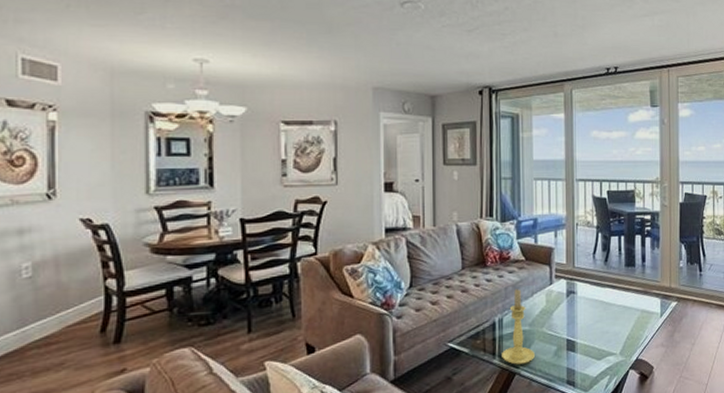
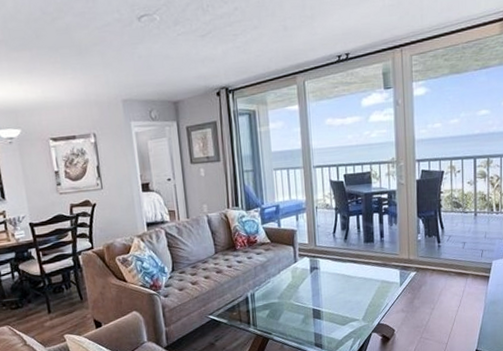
candle holder: present [502,289,535,365] -> none [256,268,285,332]

